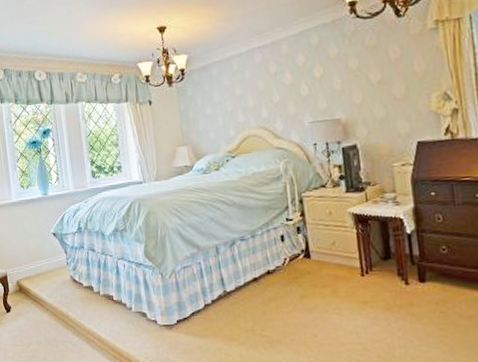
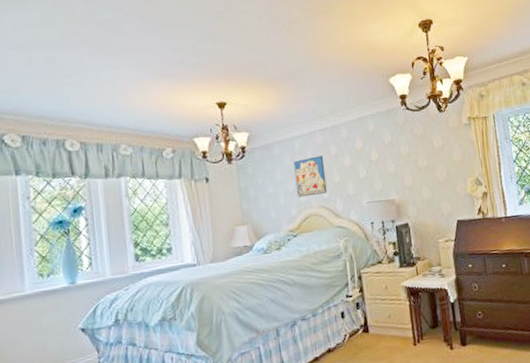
wall art: none [231,74,267,118] -> present [293,155,328,198]

